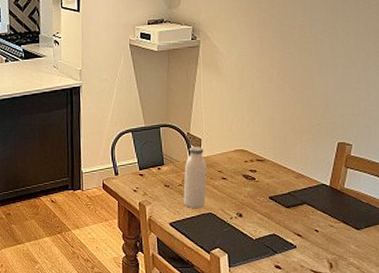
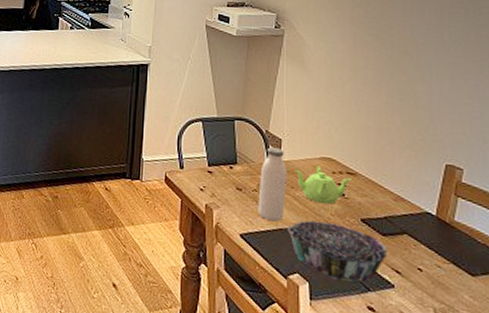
decorative bowl: none [209,203,291,249] -> present [288,220,388,283]
teapot: none [213,157,261,189] -> present [294,165,351,205]

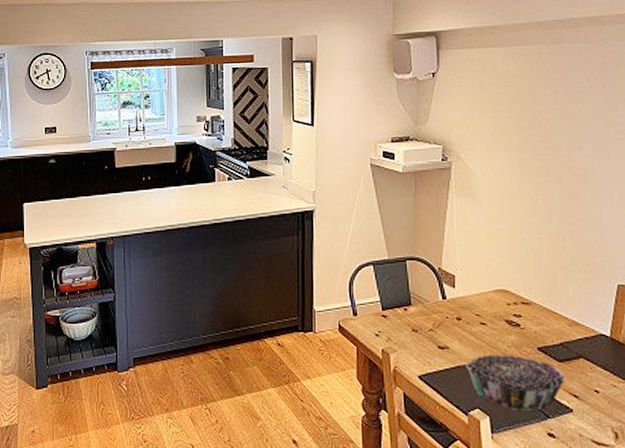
water bottle: present [258,147,287,221] -> none [434,285,463,358]
teapot: present [294,165,351,205] -> none [469,298,526,337]

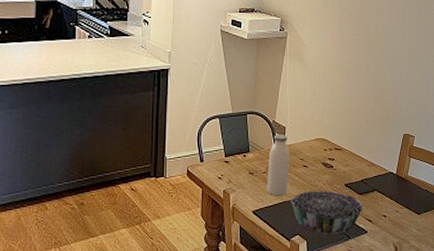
water bottle: none [434,285,463,358] -> present [267,135,290,196]

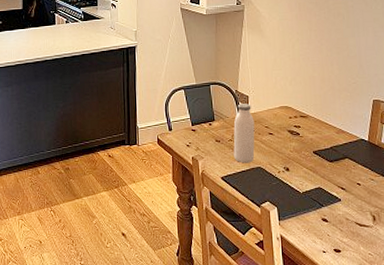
decorative bowl: present [290,190,363,235] -> none [258,157,335,202]

